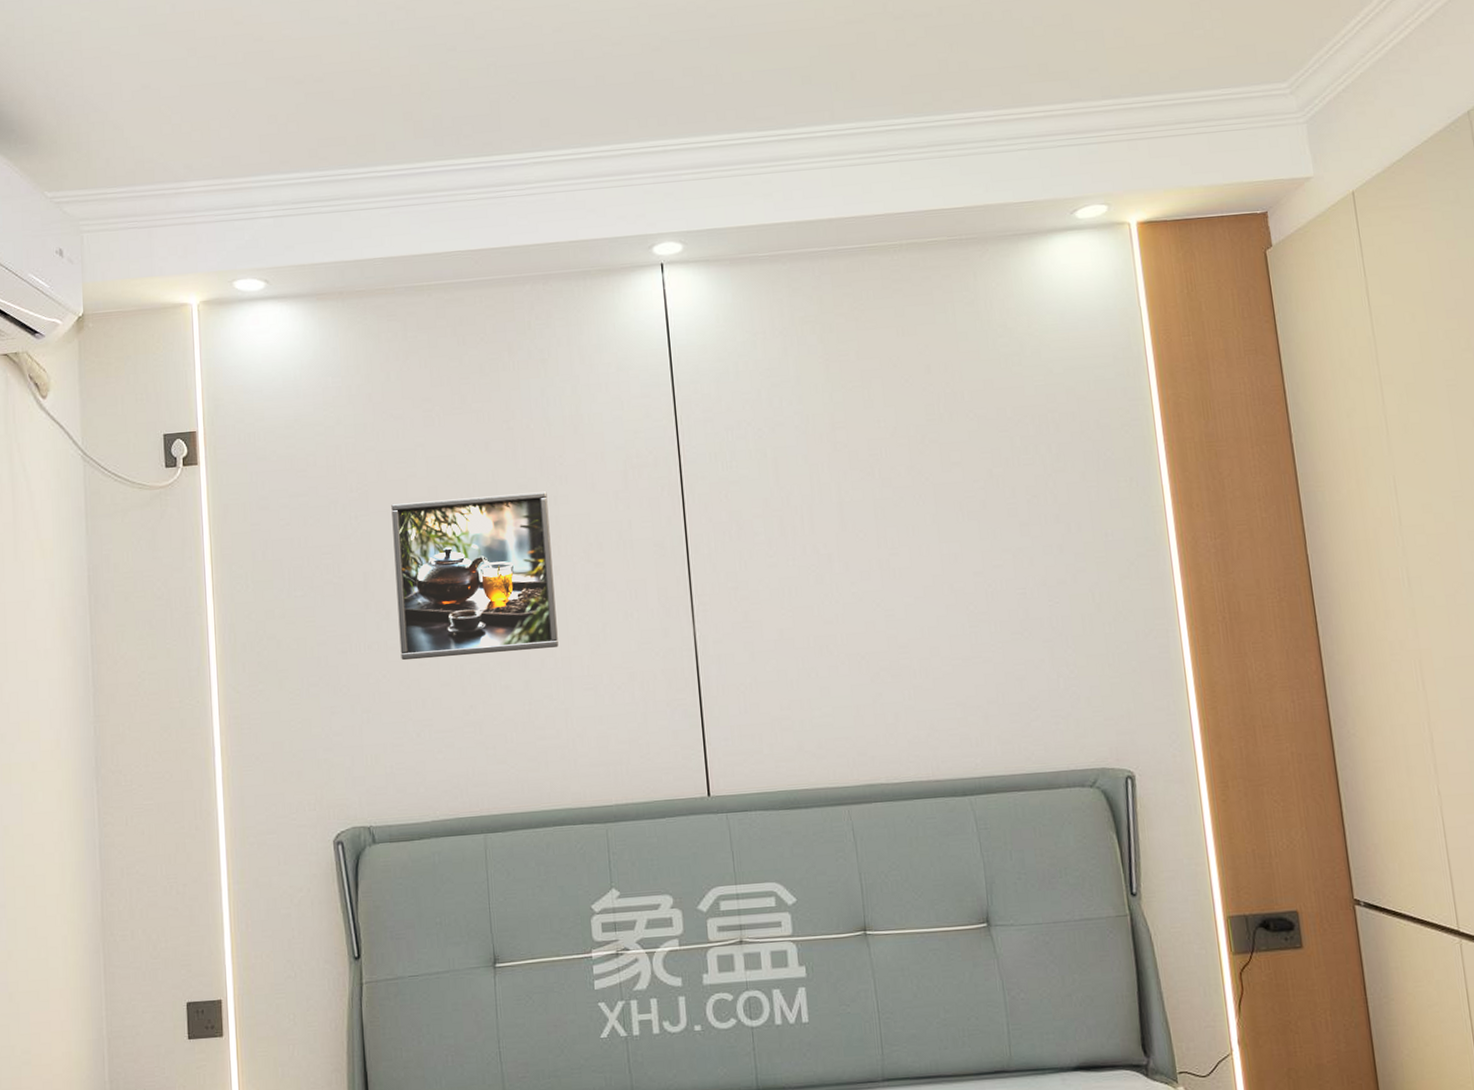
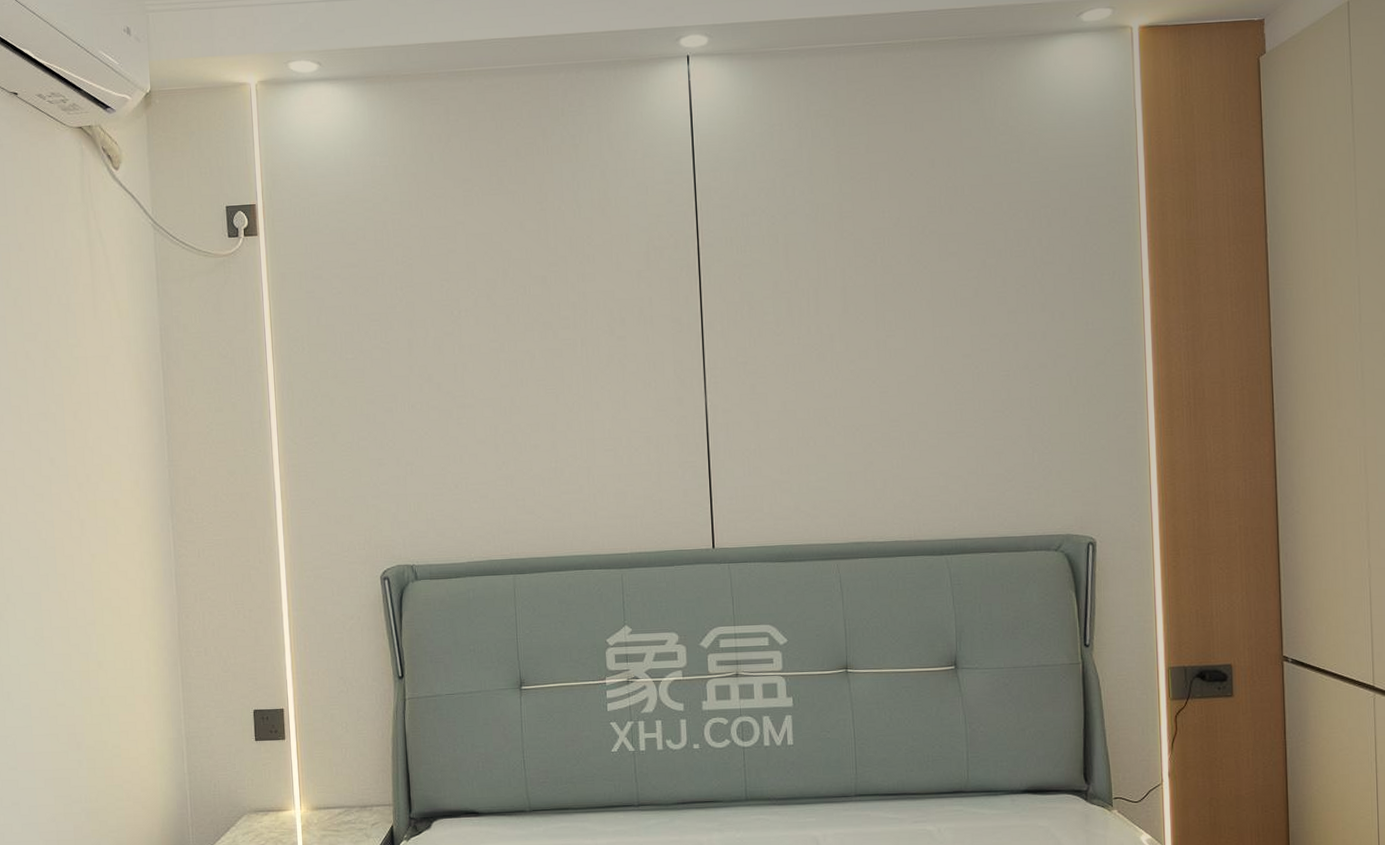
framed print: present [391,491,559,661] -> none [433,269,583,420]

